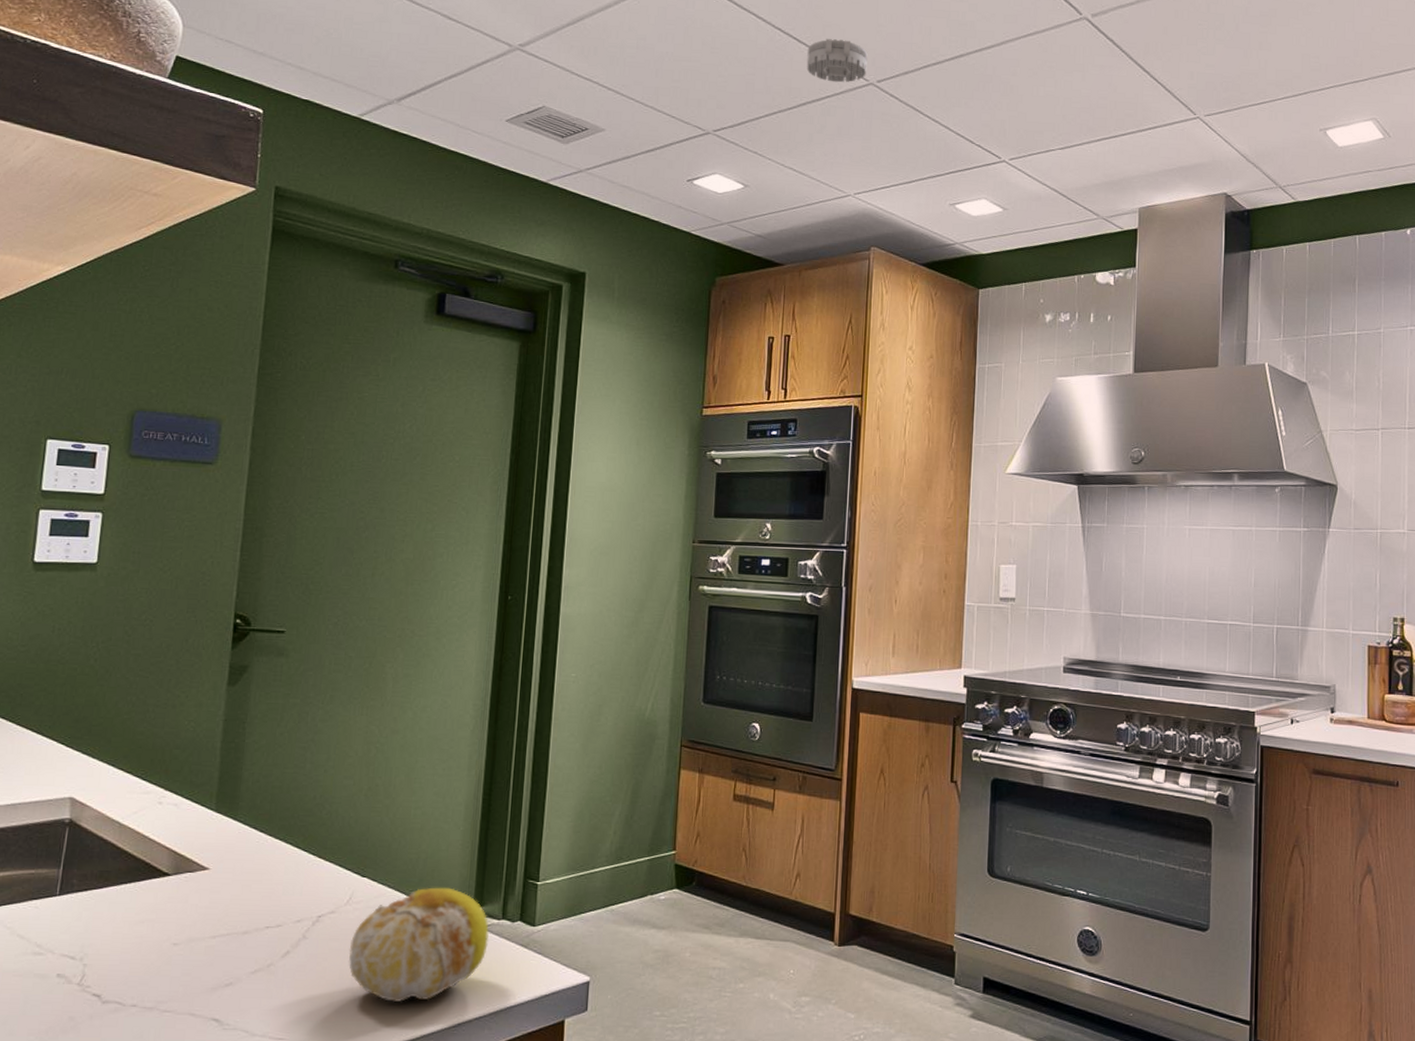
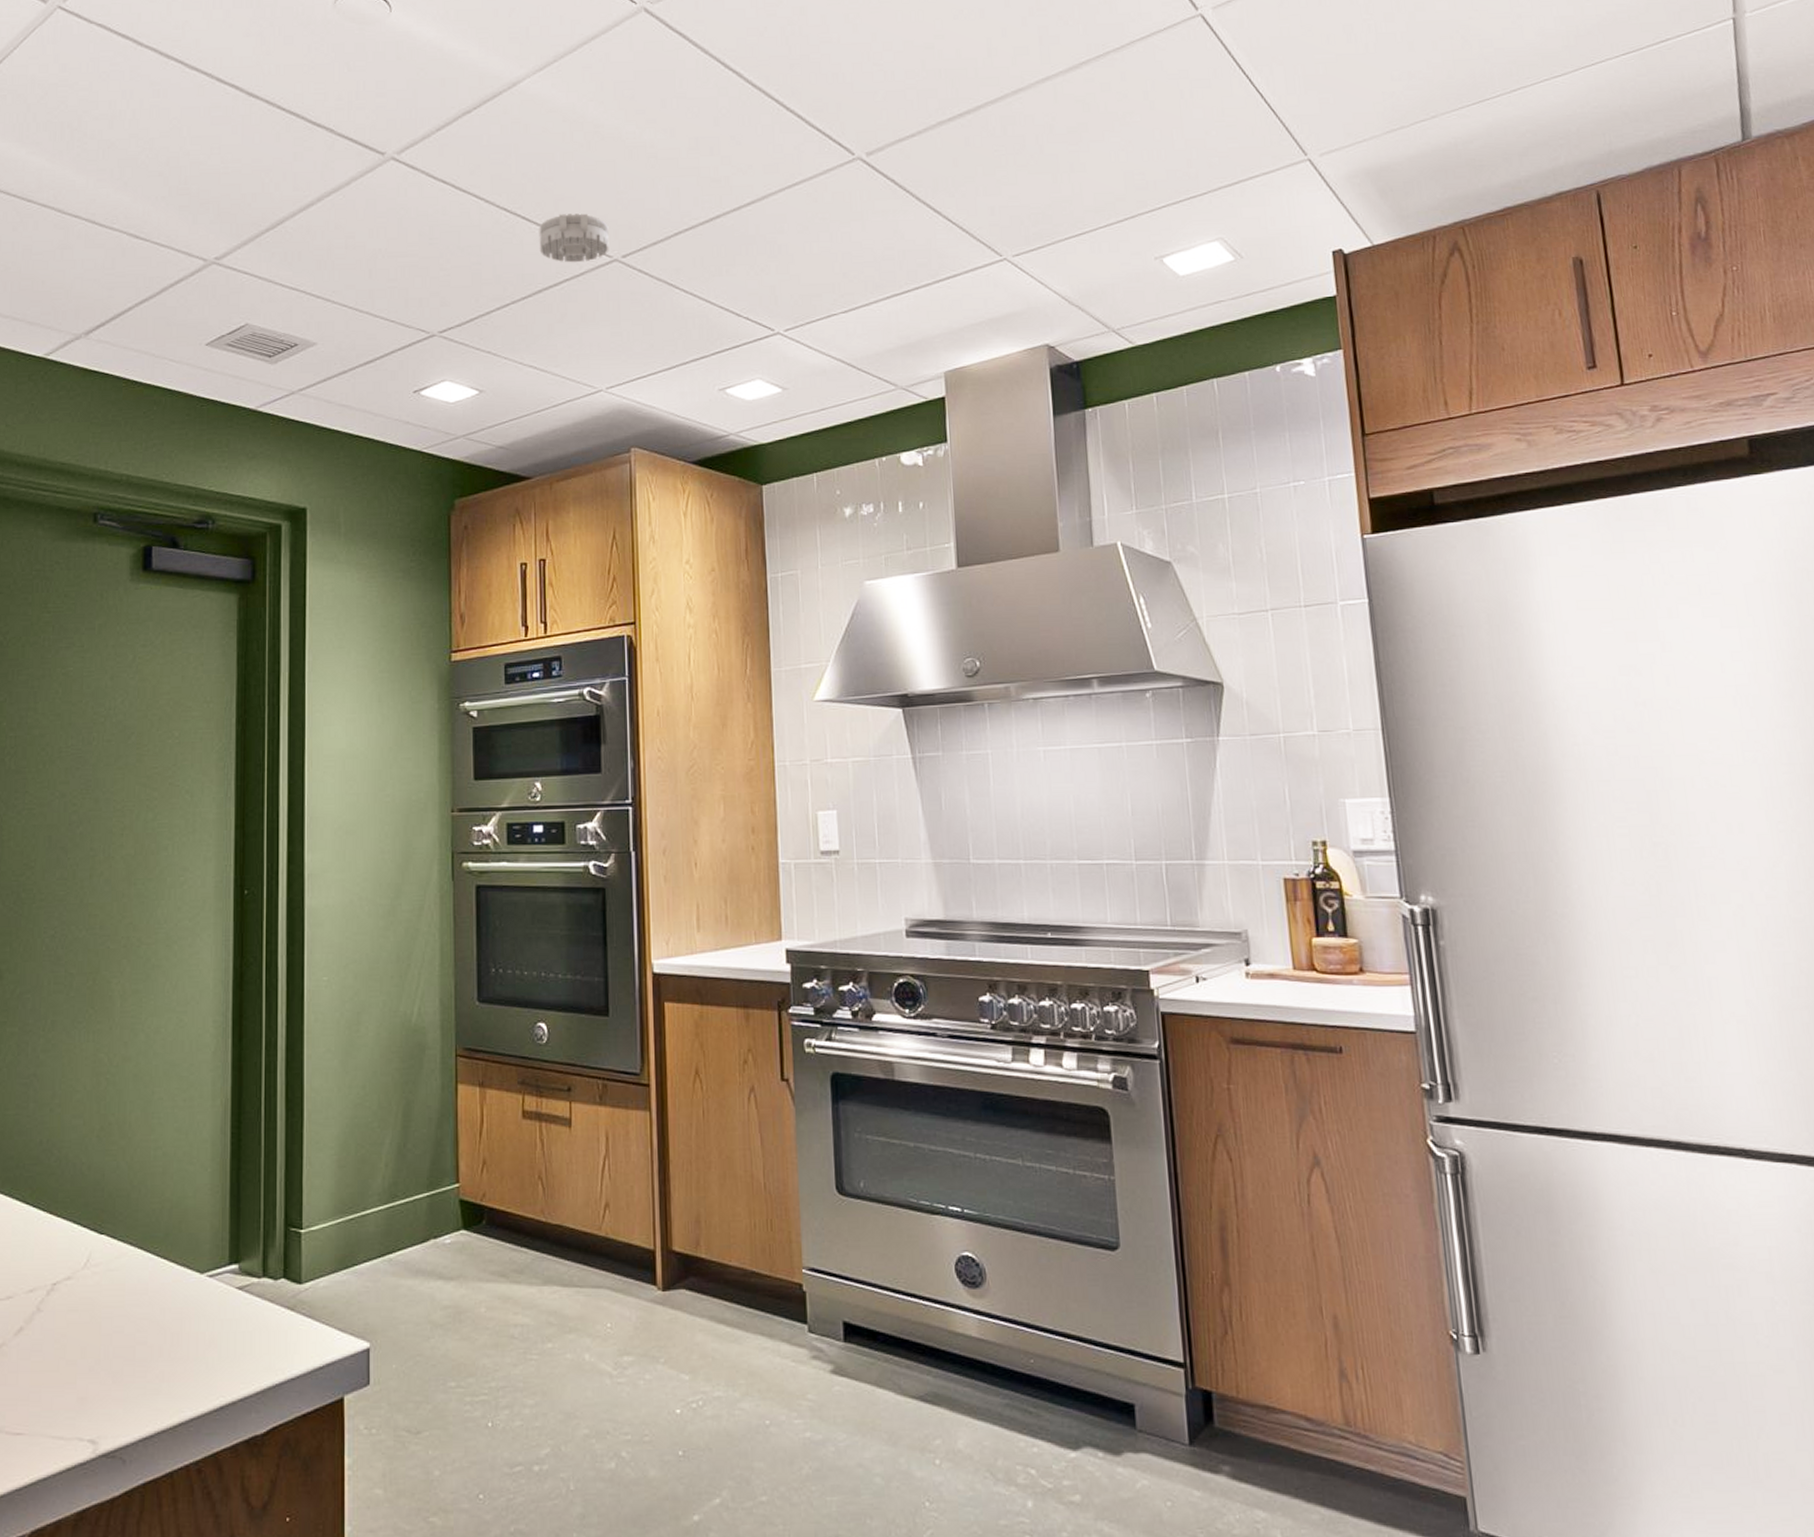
fruit: present [349,887,489,1002] -> none [90,1242,249,1383]

